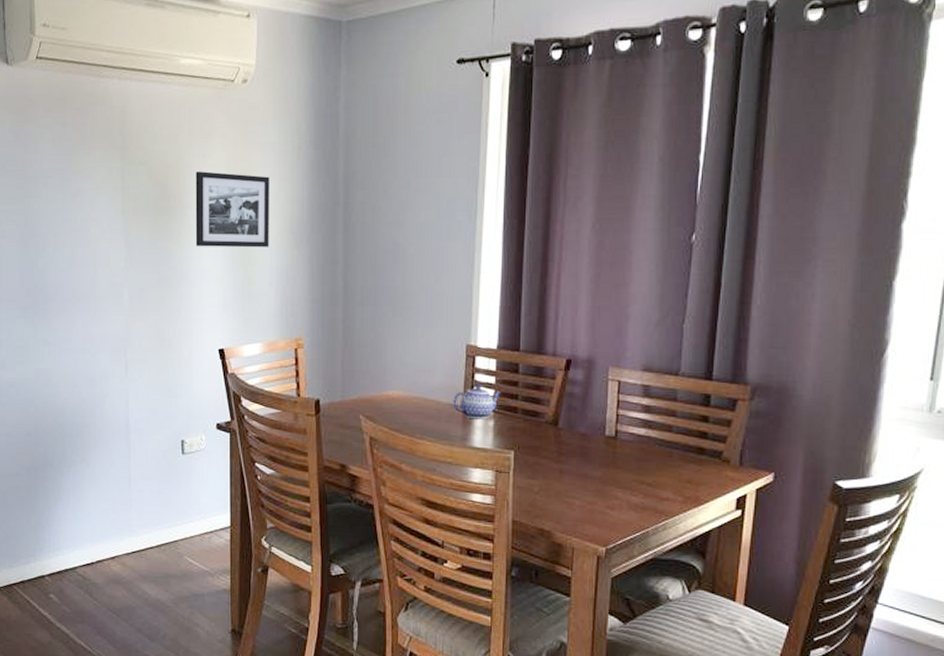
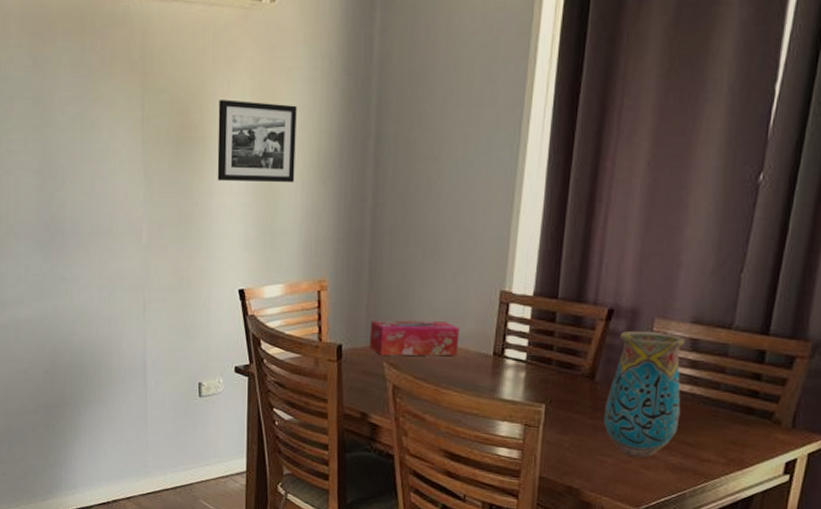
tissue box: none [346,375,430,409] -> present [369,320,460,356]
teapot: present [453,385,501,420] -> none [482,334,535,371]
vase: none [569,379,639,499] -> present [604,330,686,458]

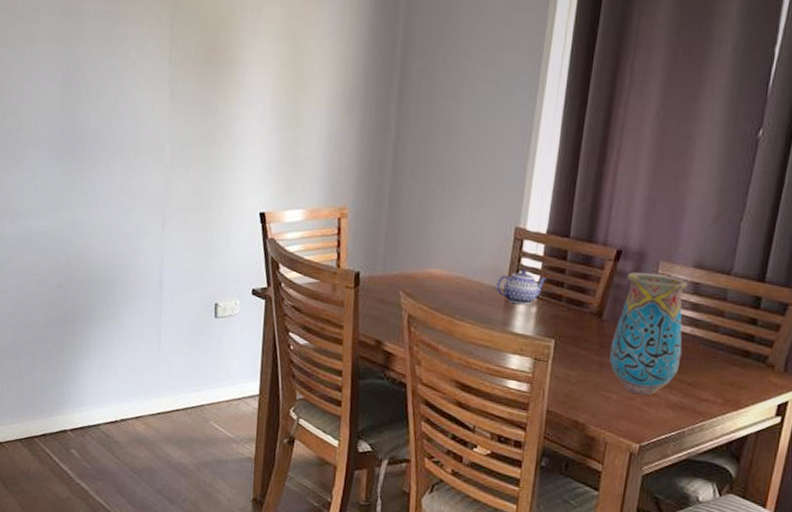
picture frame: present [217,99,297,183] -> none [243,25,325,111]
tissue box: present [369,320,460,356] -> none [386,250,475,288]
teapot: none [482,334,535,371] -> present [496,269,546,305]

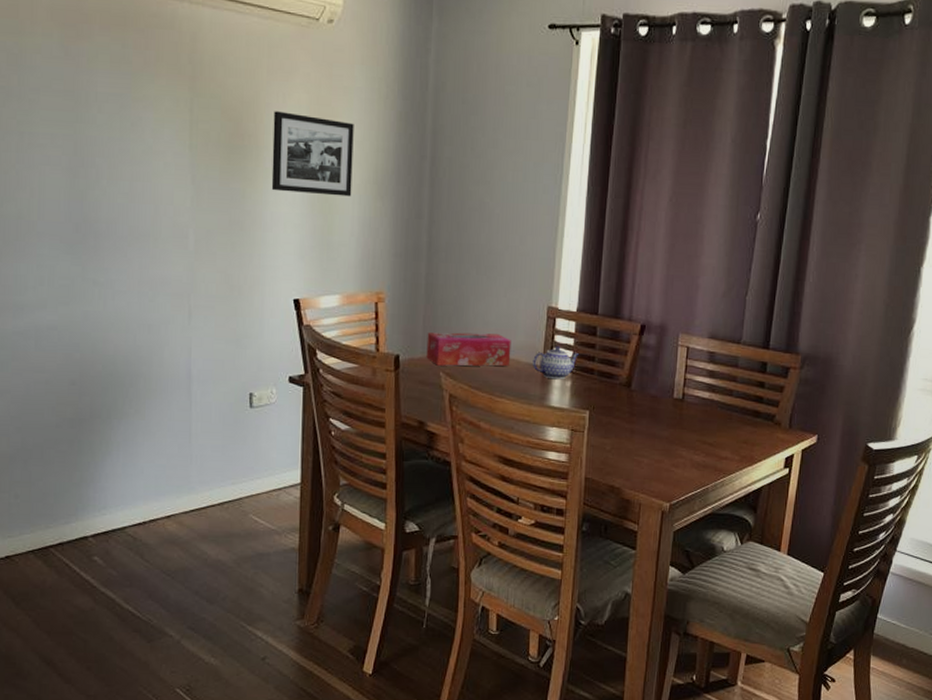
picture frame: none [243,25,325,111] -> present [271,111,354,197]
tissue box: none [386,250,475,288] -> present [426,332,511,367]
vase: present [609,272,688,396] -> none [639,344,704,457]

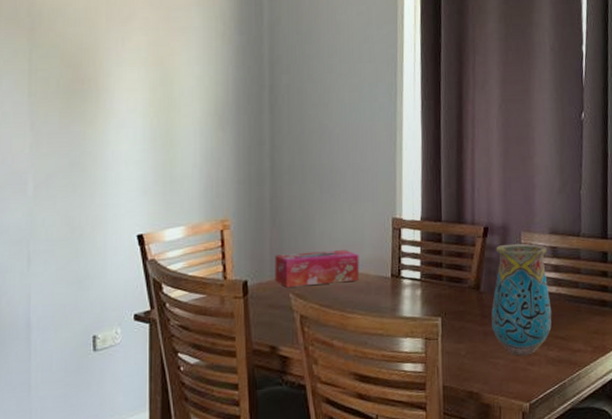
picture frame: present [271,111,354,197] -> none [112,55,193,131]
teapot: present [533,346,579,380] -> none [381,256,426,290]
vase: none [639,344,704,457] -> present [491,243,552,356]

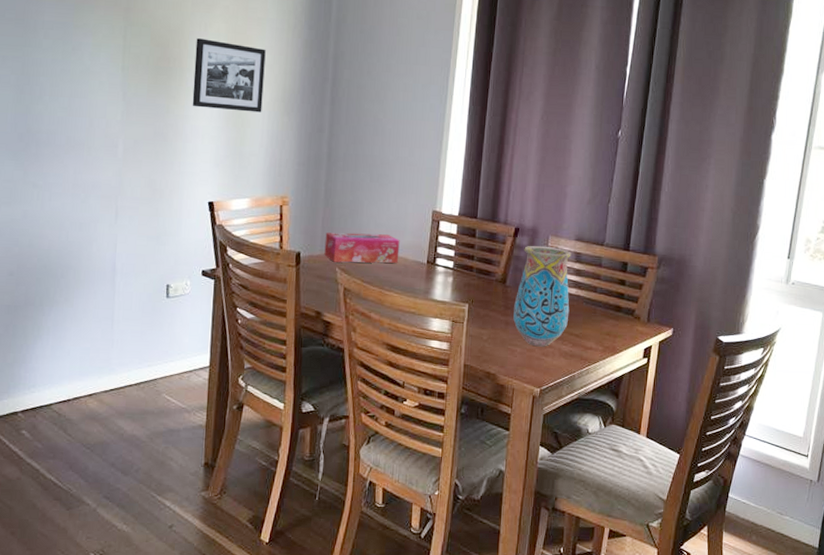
picture frame: none [112,55,193,131] -> present [192,38,266,113]

